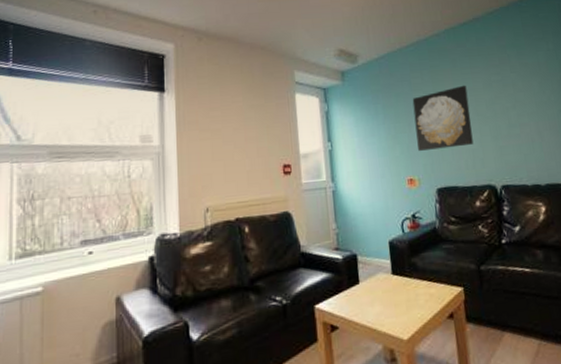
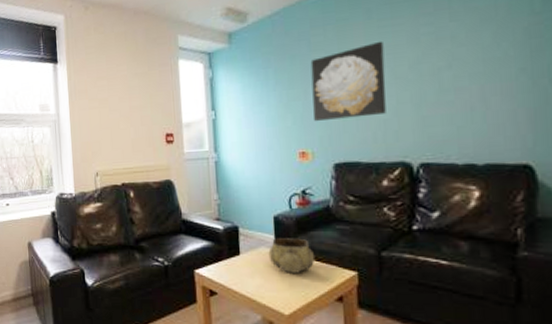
decorative bowl: none [386,260,428,297] -> present [268,238,316,273]

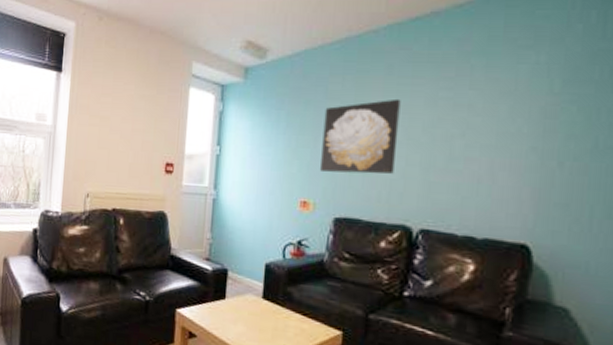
decorative bowl: present [268,238,316,273] -> none [254,286,302,326]

